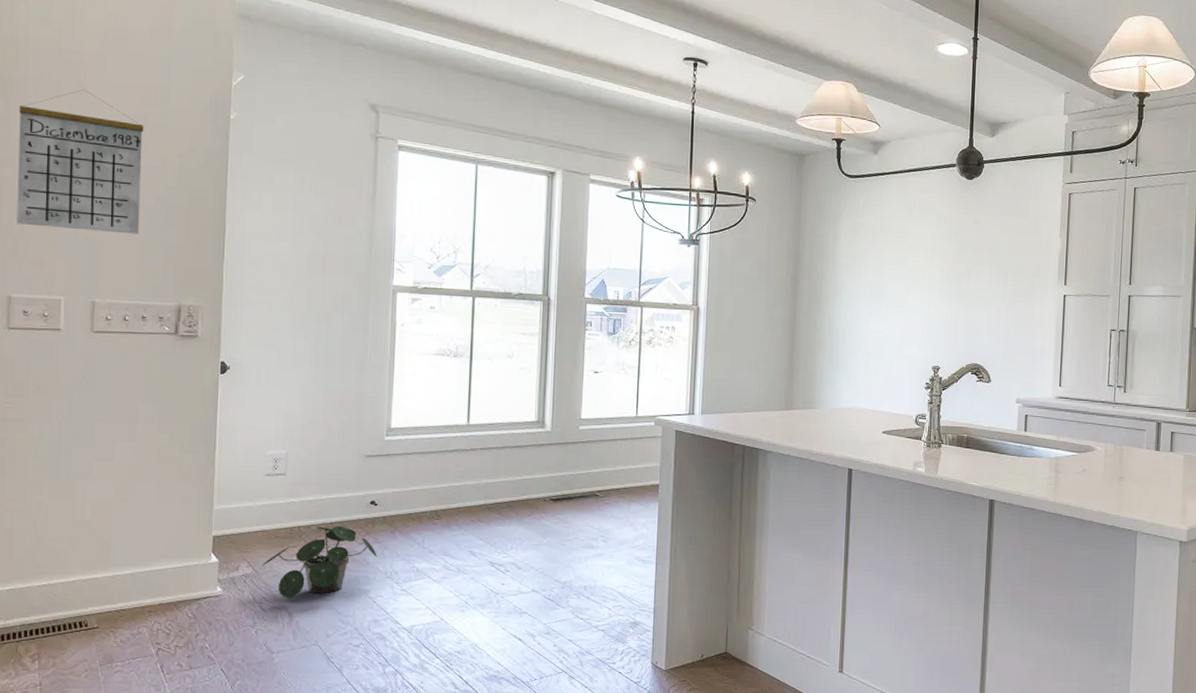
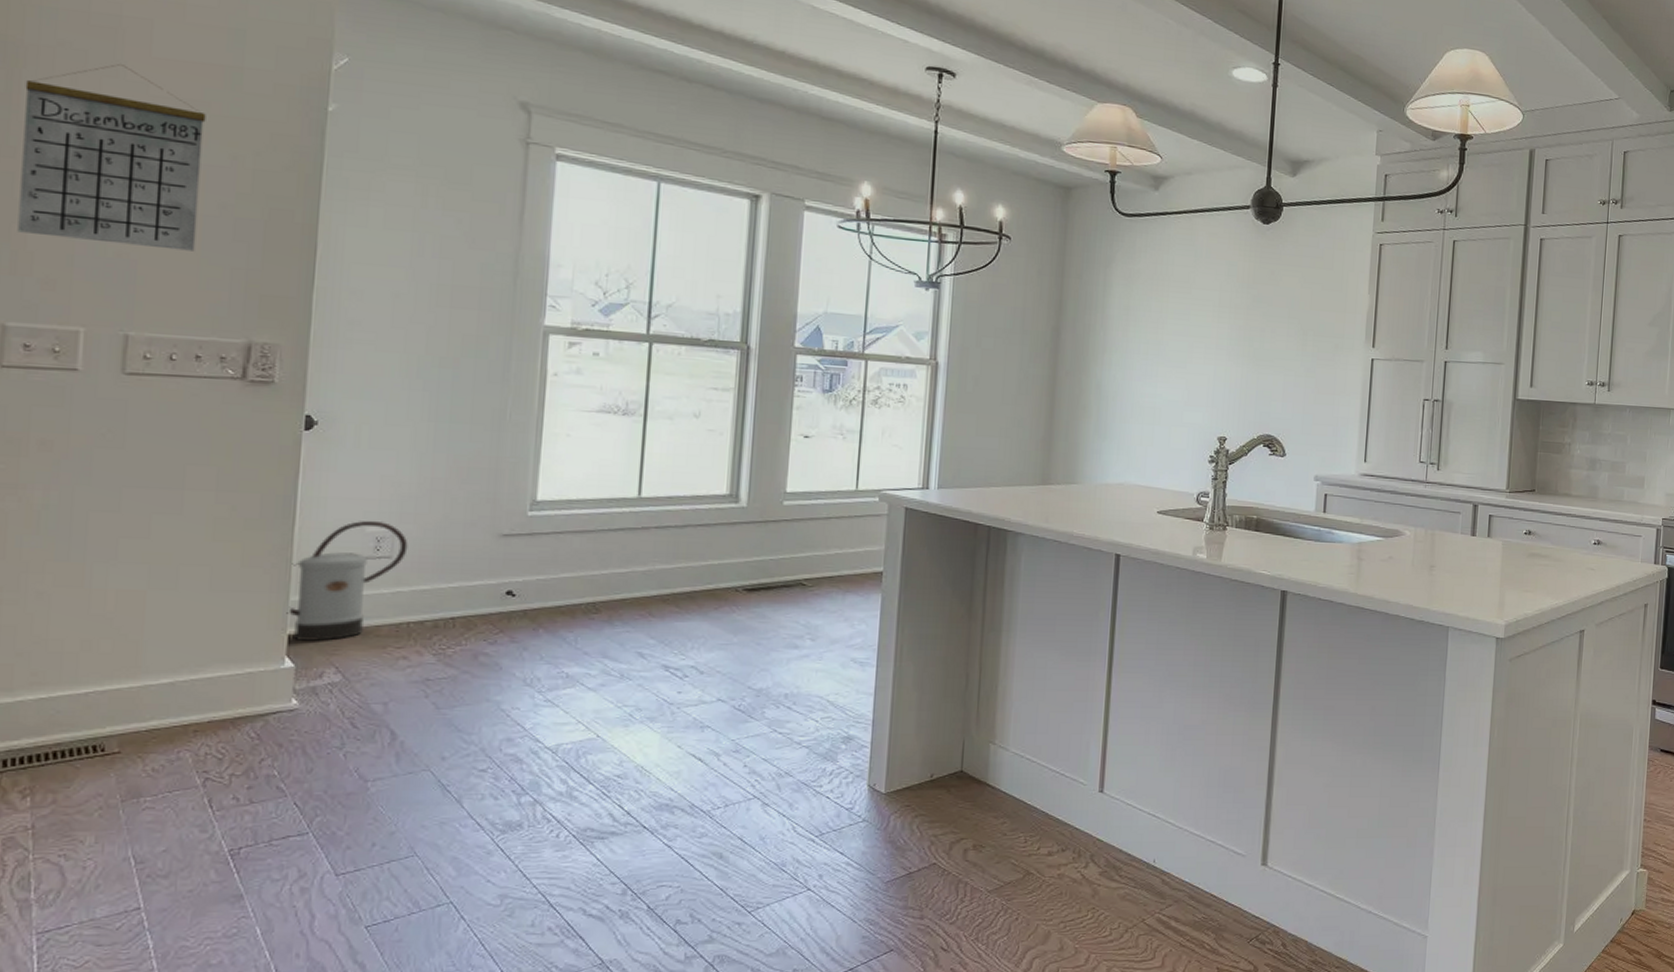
watering can: none [211,445,298,541] -> present [286,520,408,641]
potted plant: present [261,525,377,598] -> none [354,621,514,712]

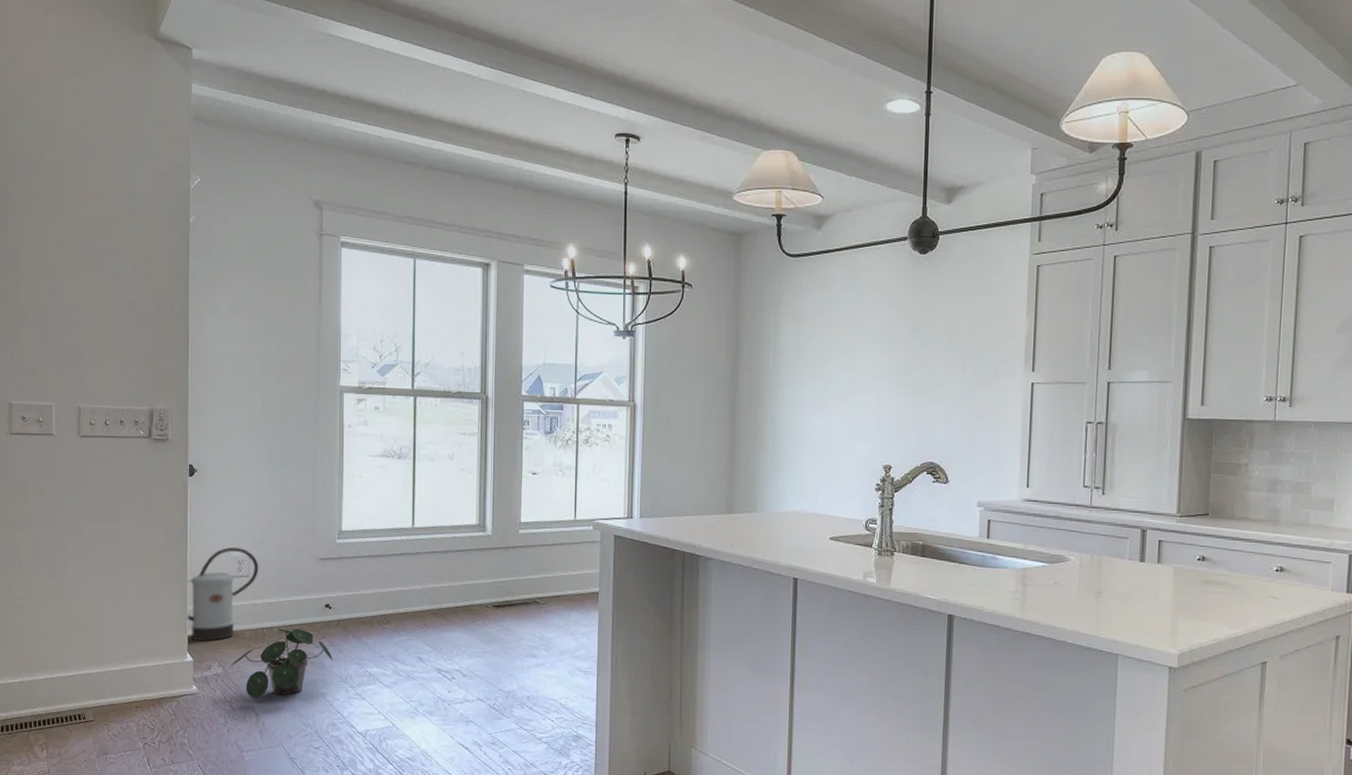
calendar: present [17,64,206,251] -> none [11,200,116,340]
potted plant: none [354,621,514,712] -> present [230,628,333,699]

